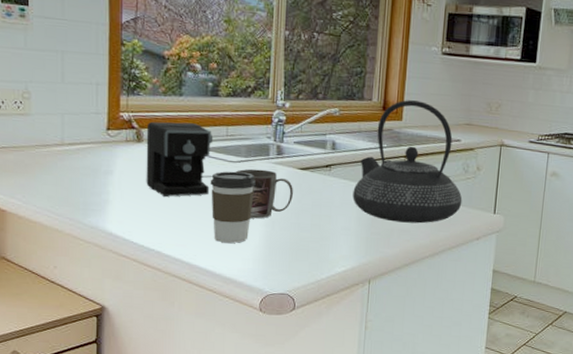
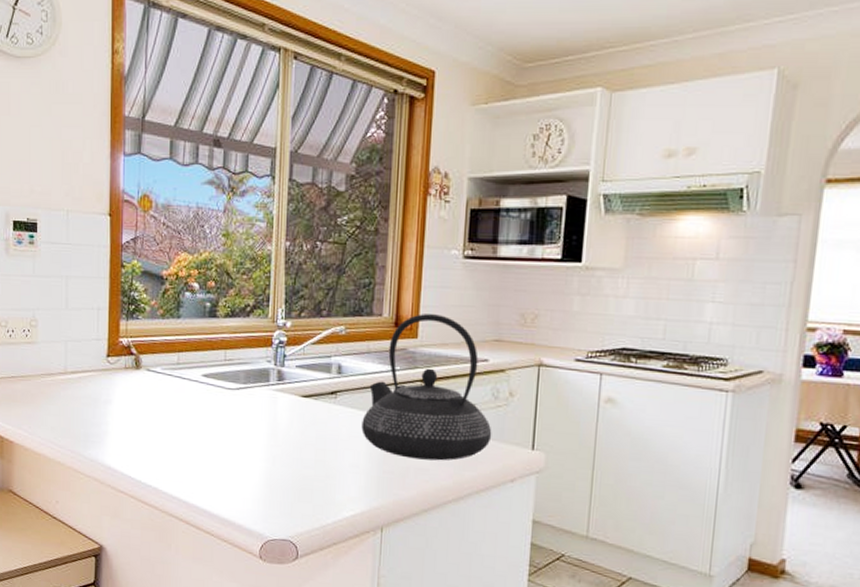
coffee maker: present [146,121,214,197] -> none [144,346,212,428]
coffee cup: present [210,171,256,244] -> none [207,399,255,481]
mug: present [235,168,293,219] -> none [233,396,295,453]

